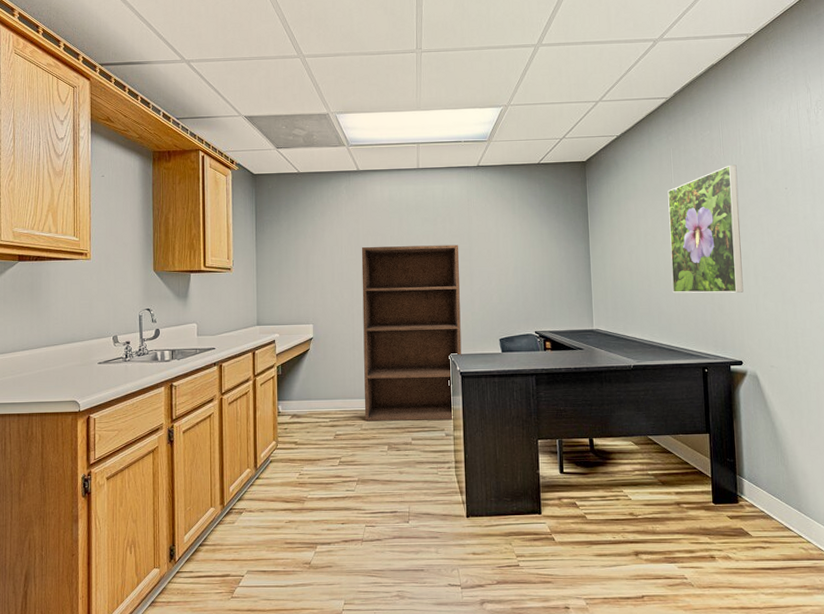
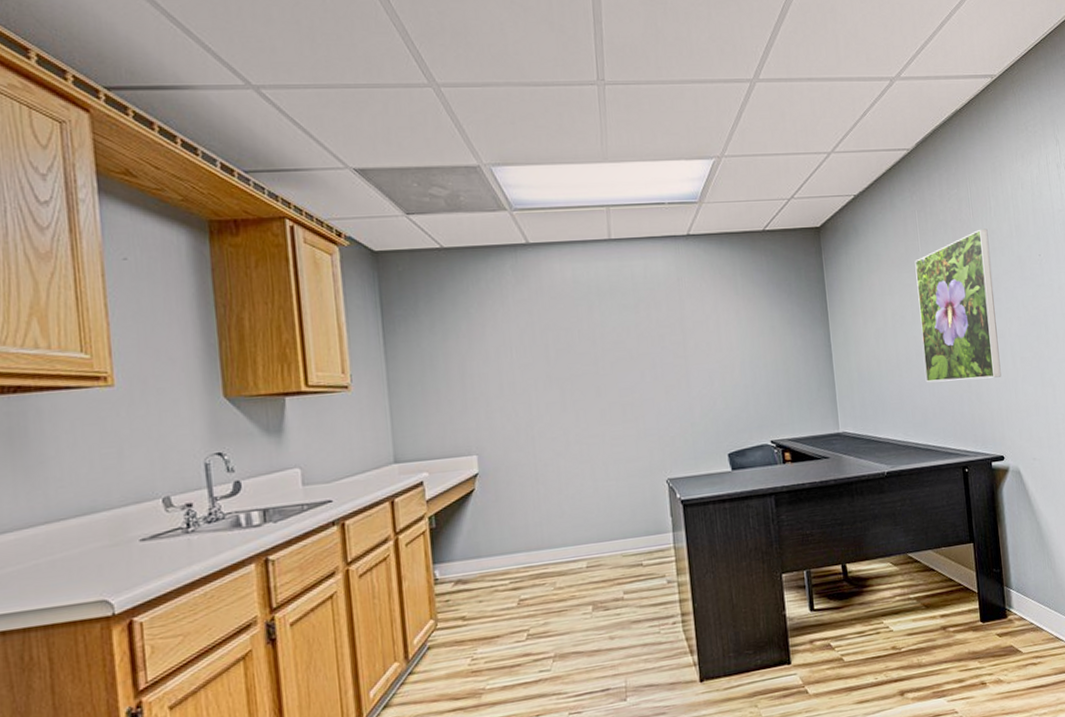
bookshelf: present [361,244,462,422] -> none [538,337,682,578]

